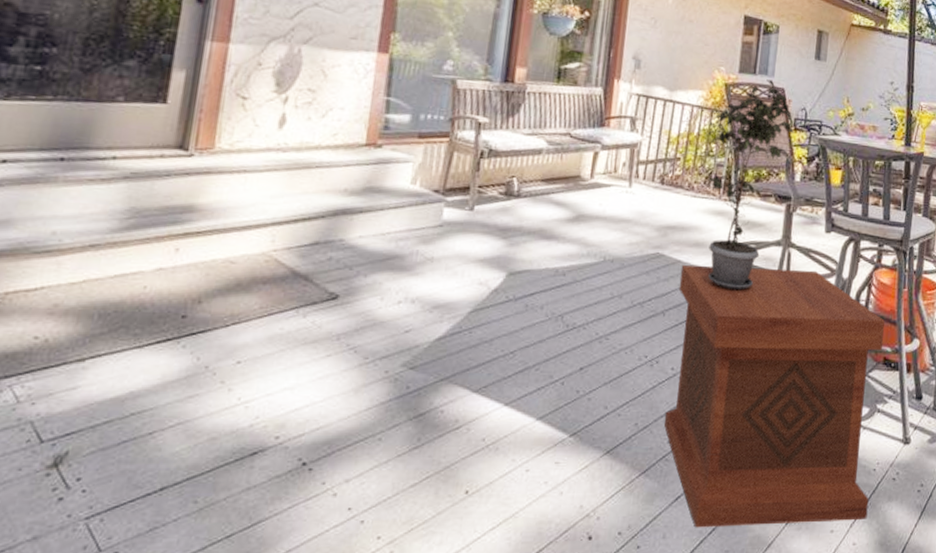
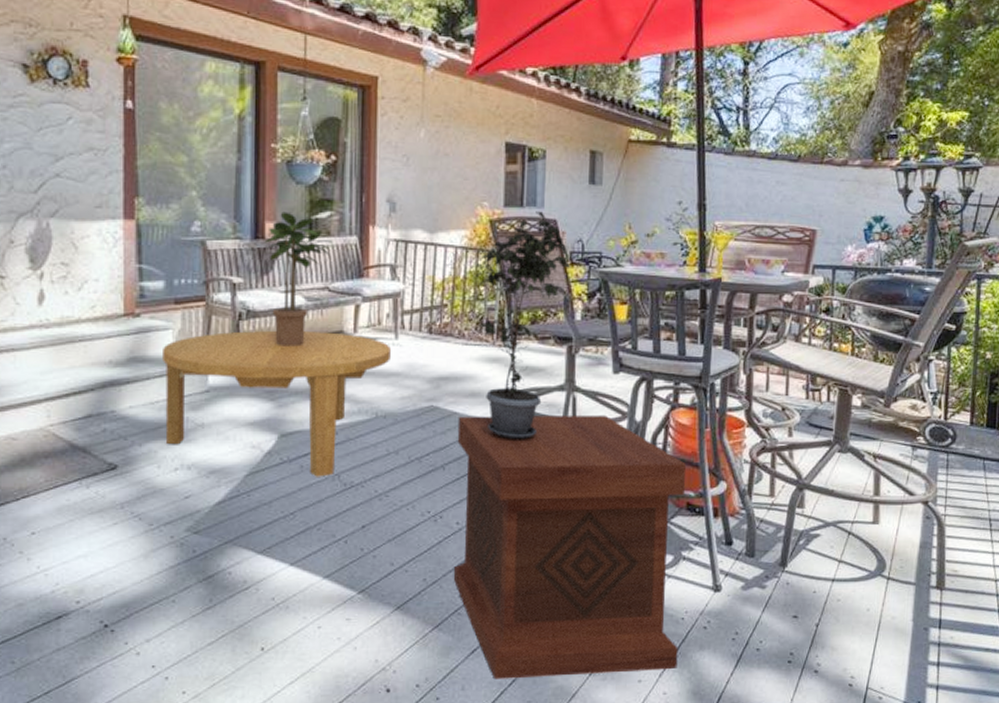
coffee table: none [393,169,625,317] -> present [163,331,392,477]
potted plant: none [513,59,579,188] -> present [264,211,333,347]

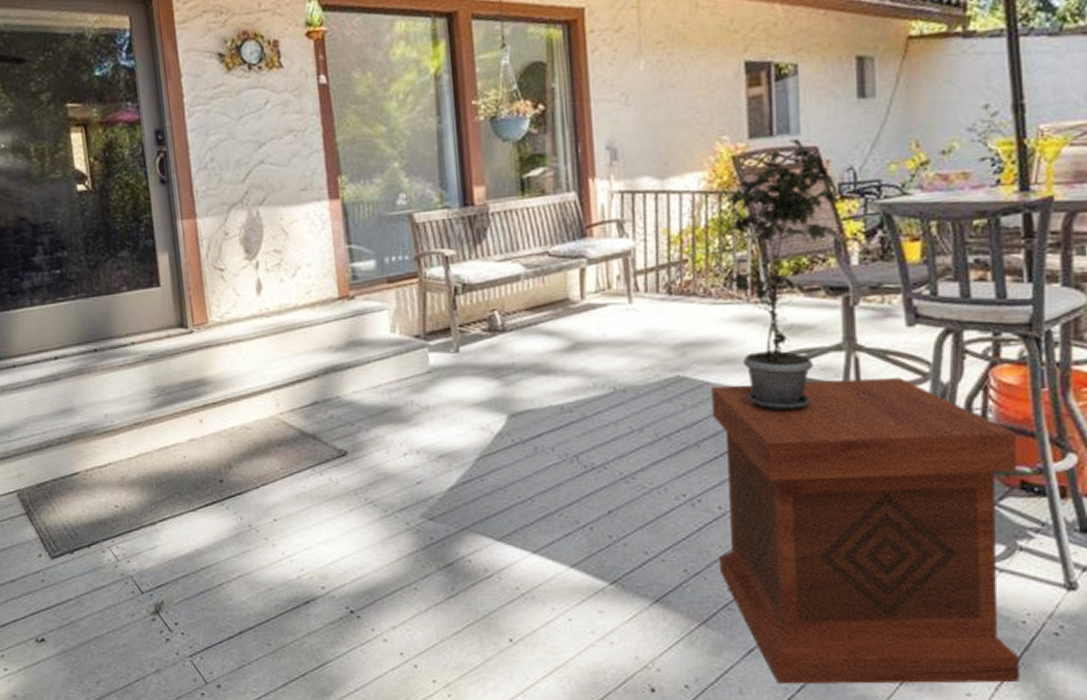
coffee table: present [163,331,392,477] -> none [380,300,627,459]
potted plant: present [264,211,333,347] -> none [474,173,549,320]

